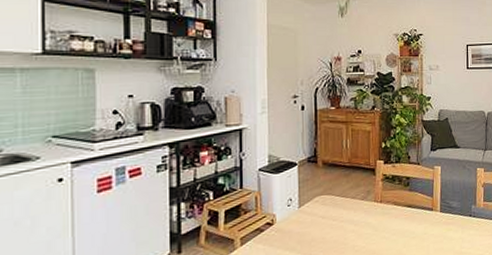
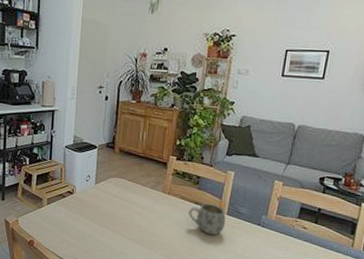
mug: none [403,203,440,238] -> present [188,203,226,235]

